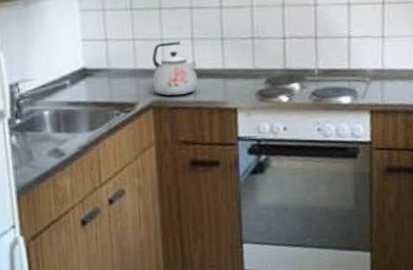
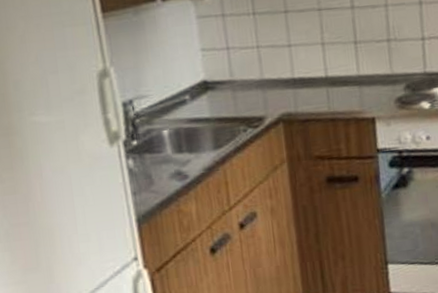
kettle: present [152,41,198,96] -> none [279,47,331,108]

